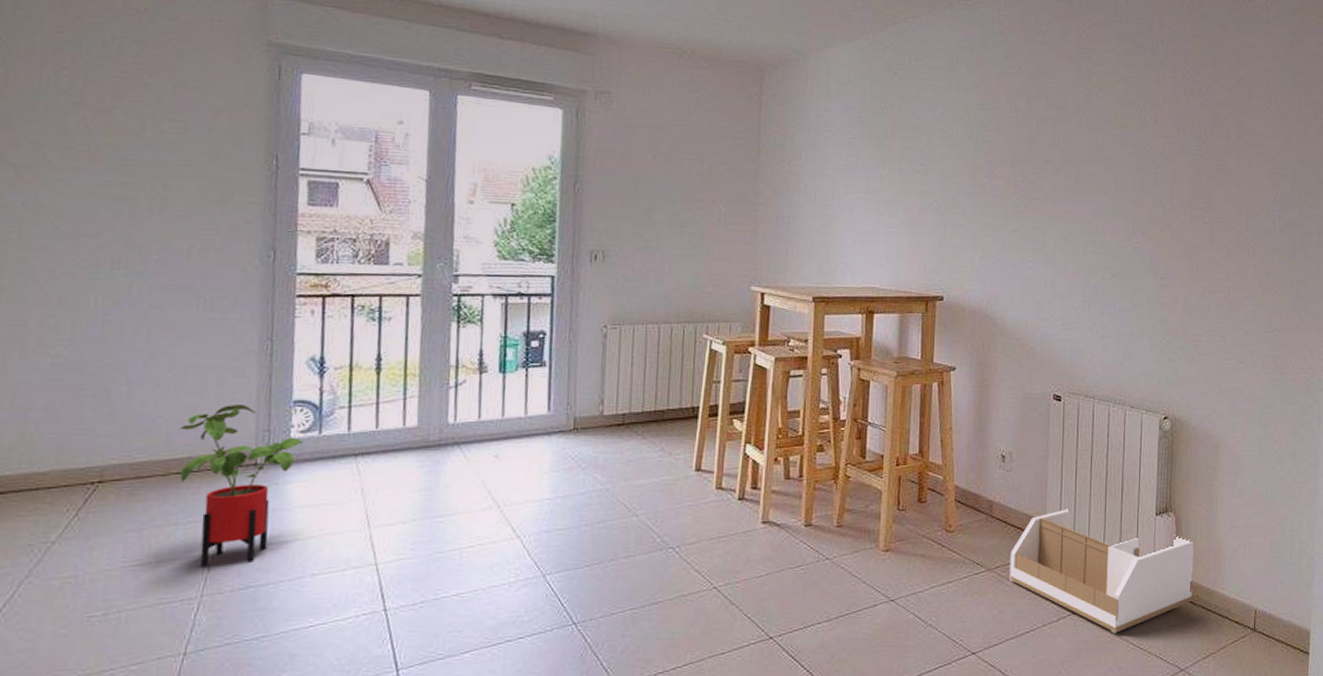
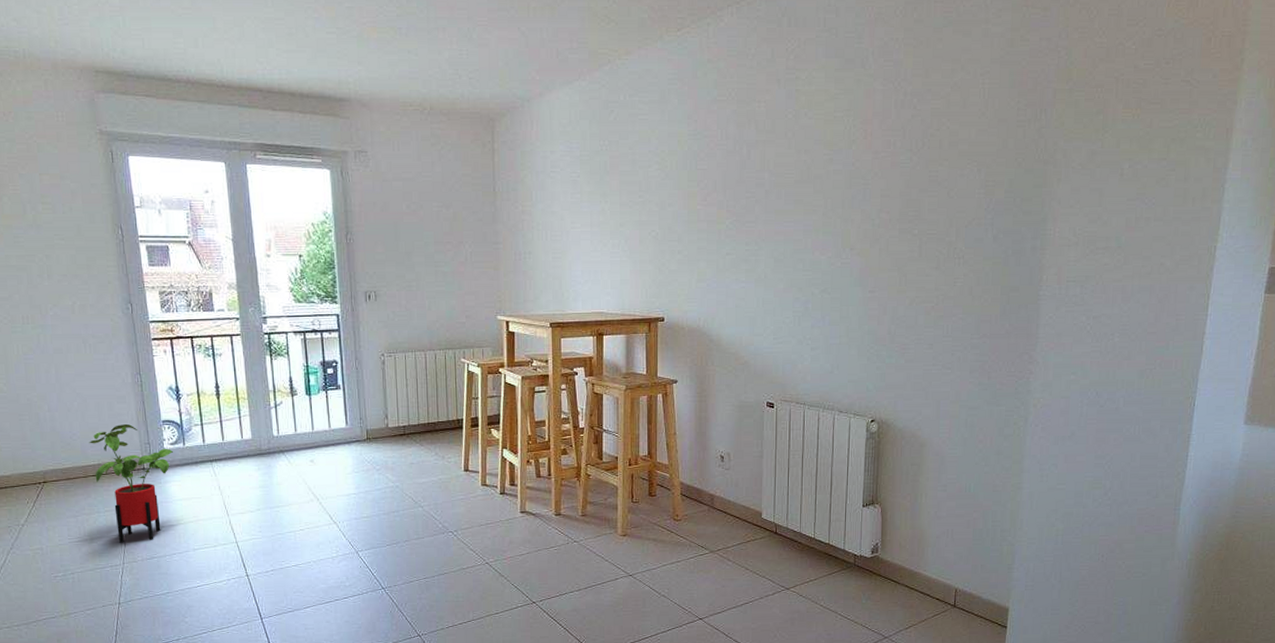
storage bin: present [1009,509,1194,633] -> none [730,501,899,606]

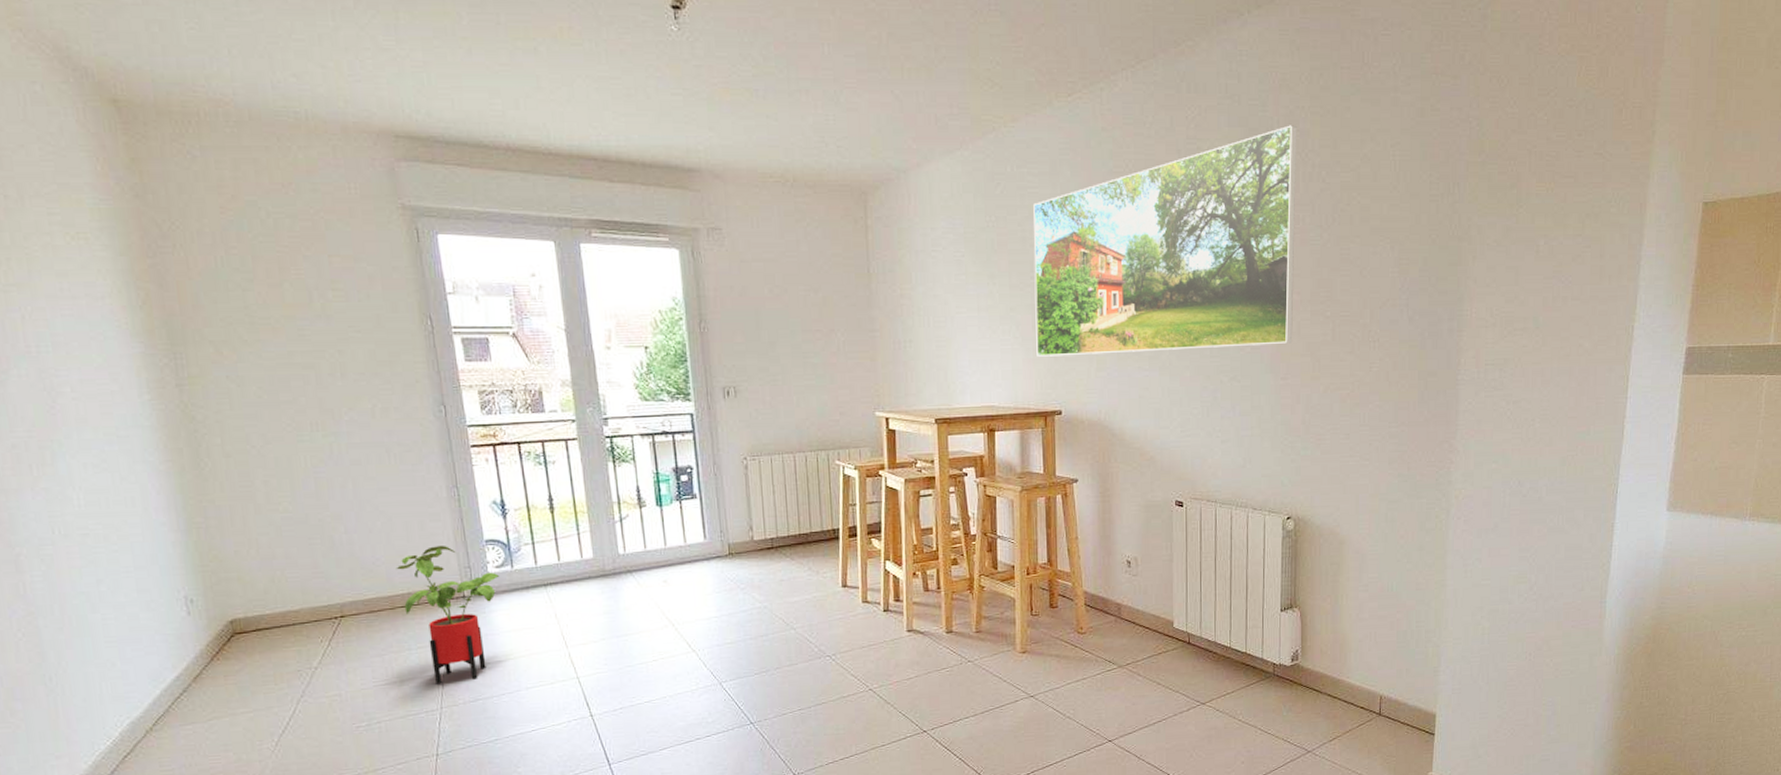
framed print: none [642,56,891,268] -> present [1033,125,1297,357]

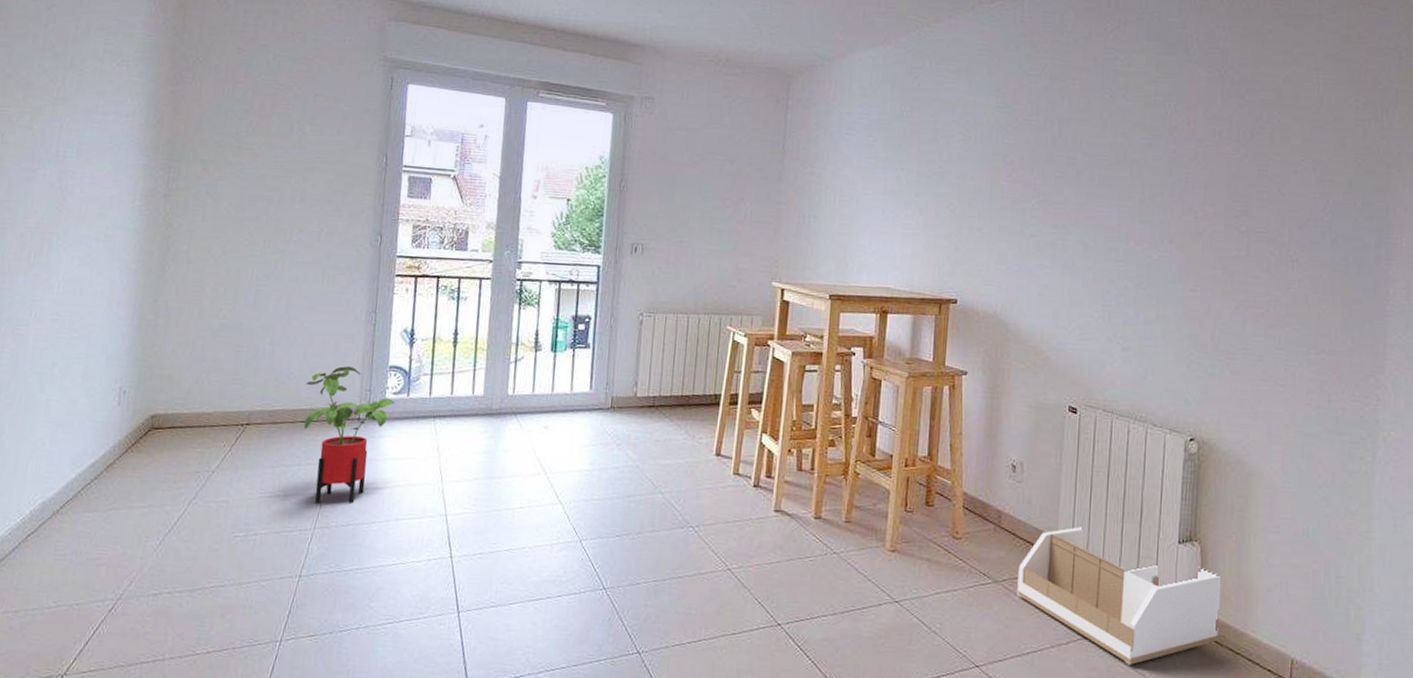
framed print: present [1033,125,1297,357] -> none [937,43,1217,255]
storage bin: none [1140,608,1319,720] -> present [1017,527,1222,665]

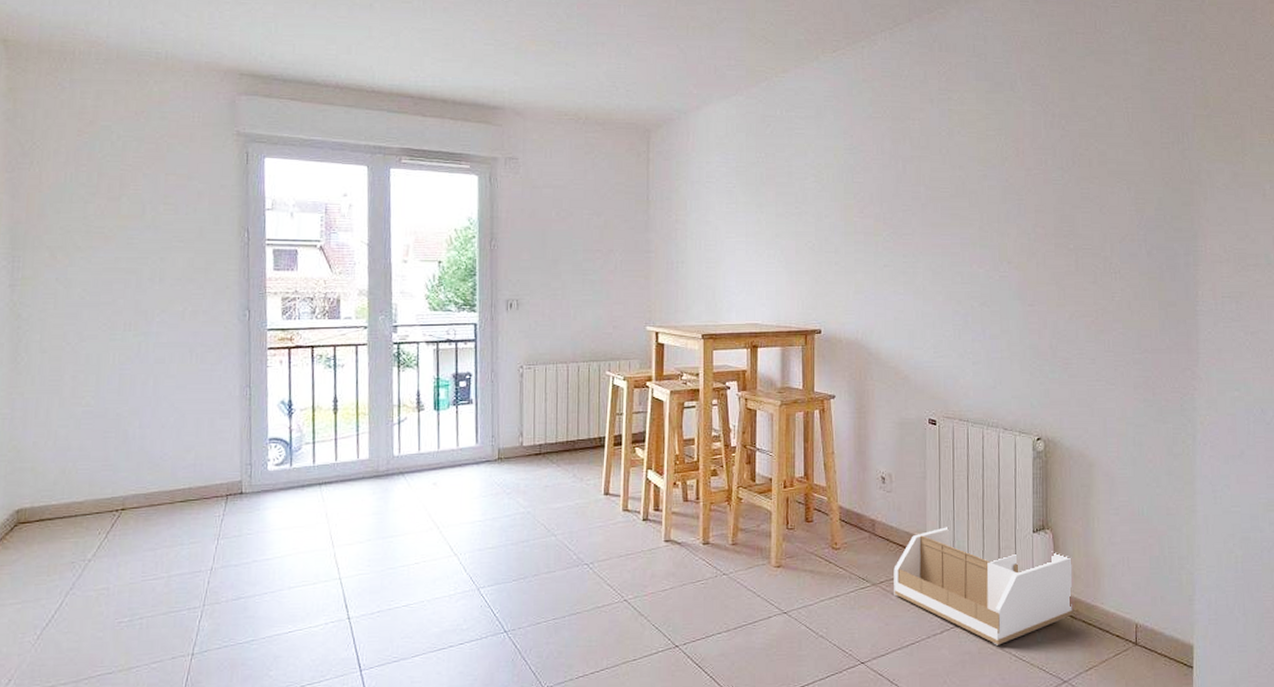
house plant: present [303,366,395,504] -> none [181,443,277,581]

